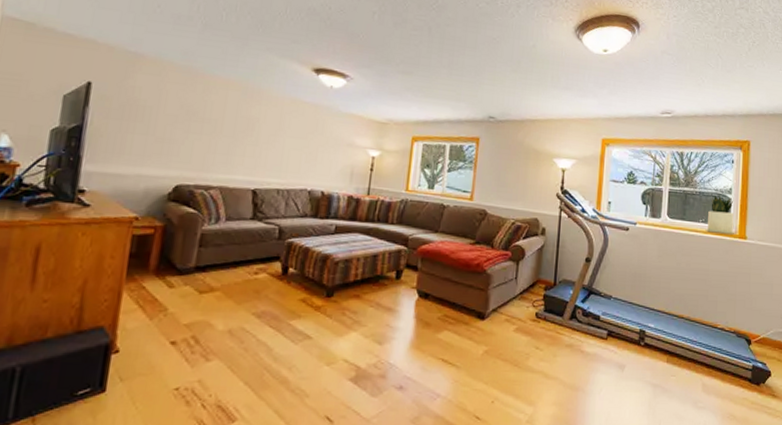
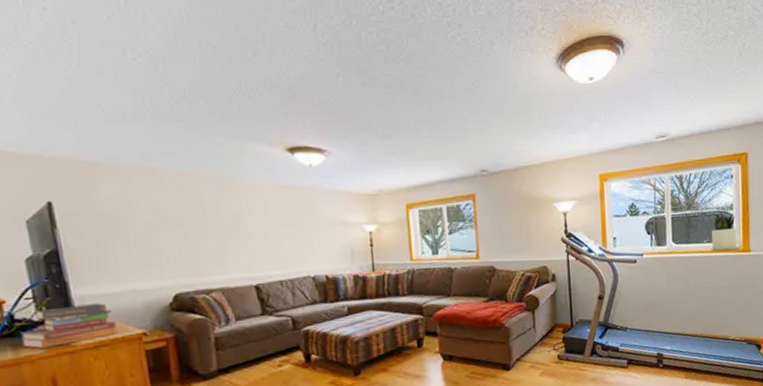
books: none [21,178,113,217] -> present [21,303,117,349]

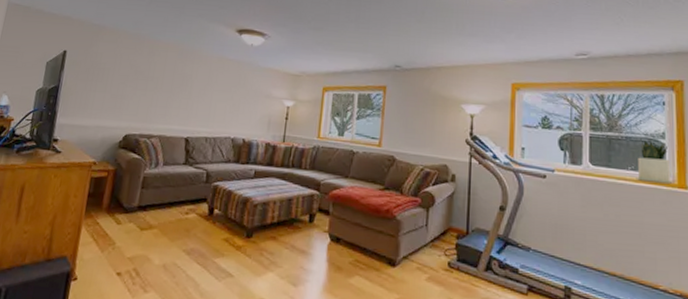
books: present [21,303,117,349] -> none [12,130,78,162]

